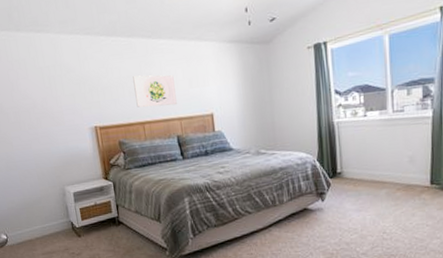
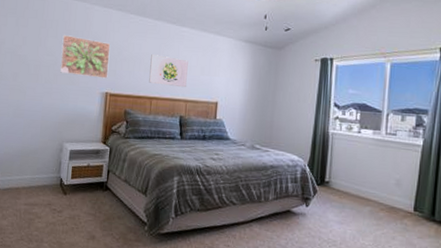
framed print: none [34,73,93,116] -> present [59,34,111,79]

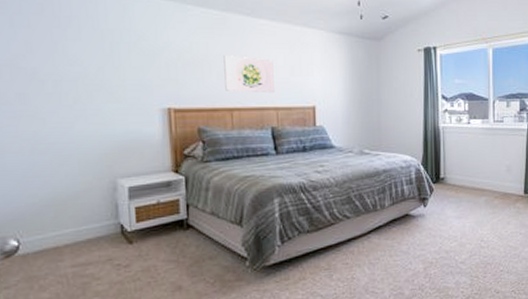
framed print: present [59,34,111,79] -> none [90,35,168,91]

